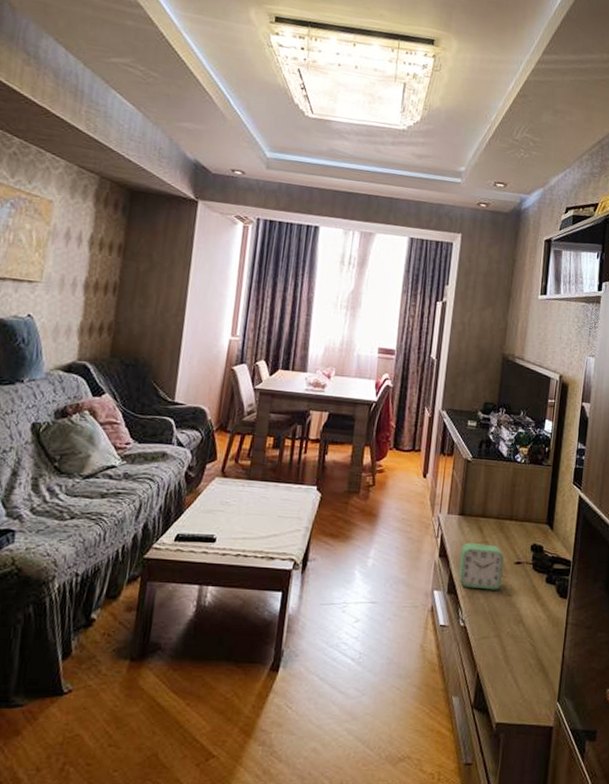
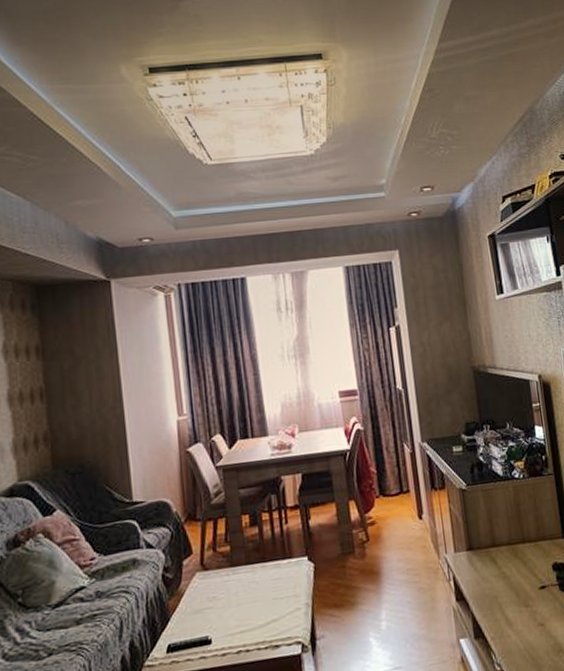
alarm clock: present [458,543,504,590] -> none [478,574,530,628]

